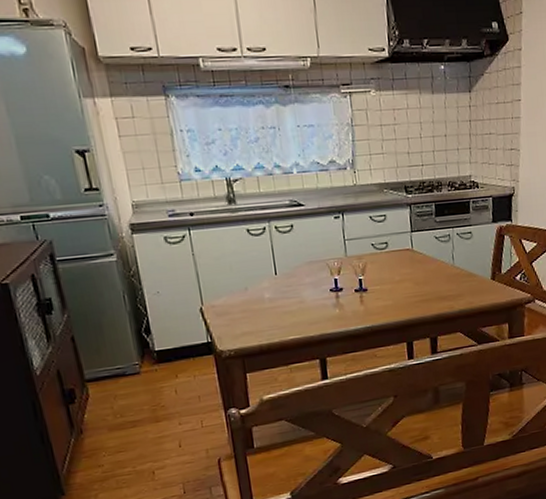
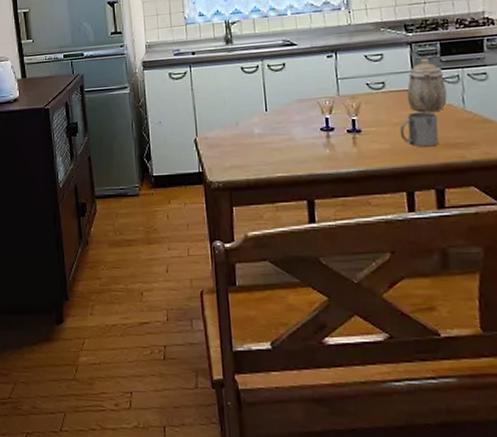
mug: none [401,268,433,302] -> present [399,111,439,147]
teapot: none [406,218,440,270] -> present [406,58,447,113]

